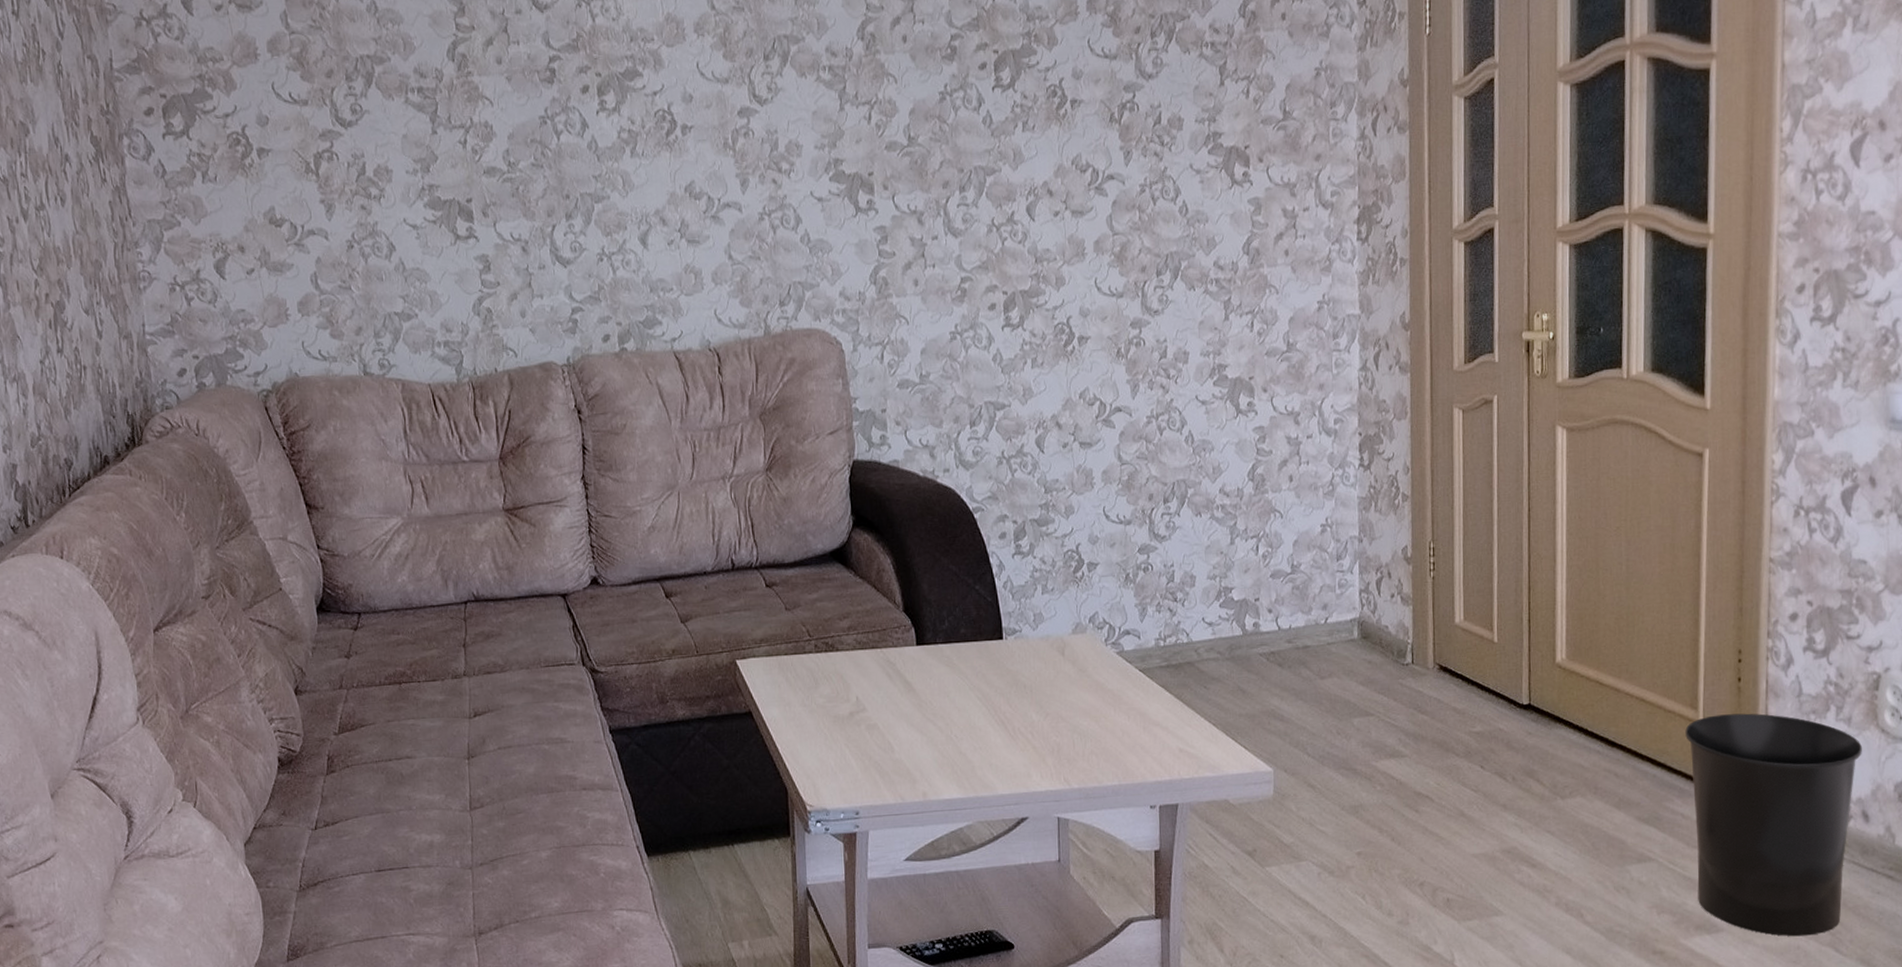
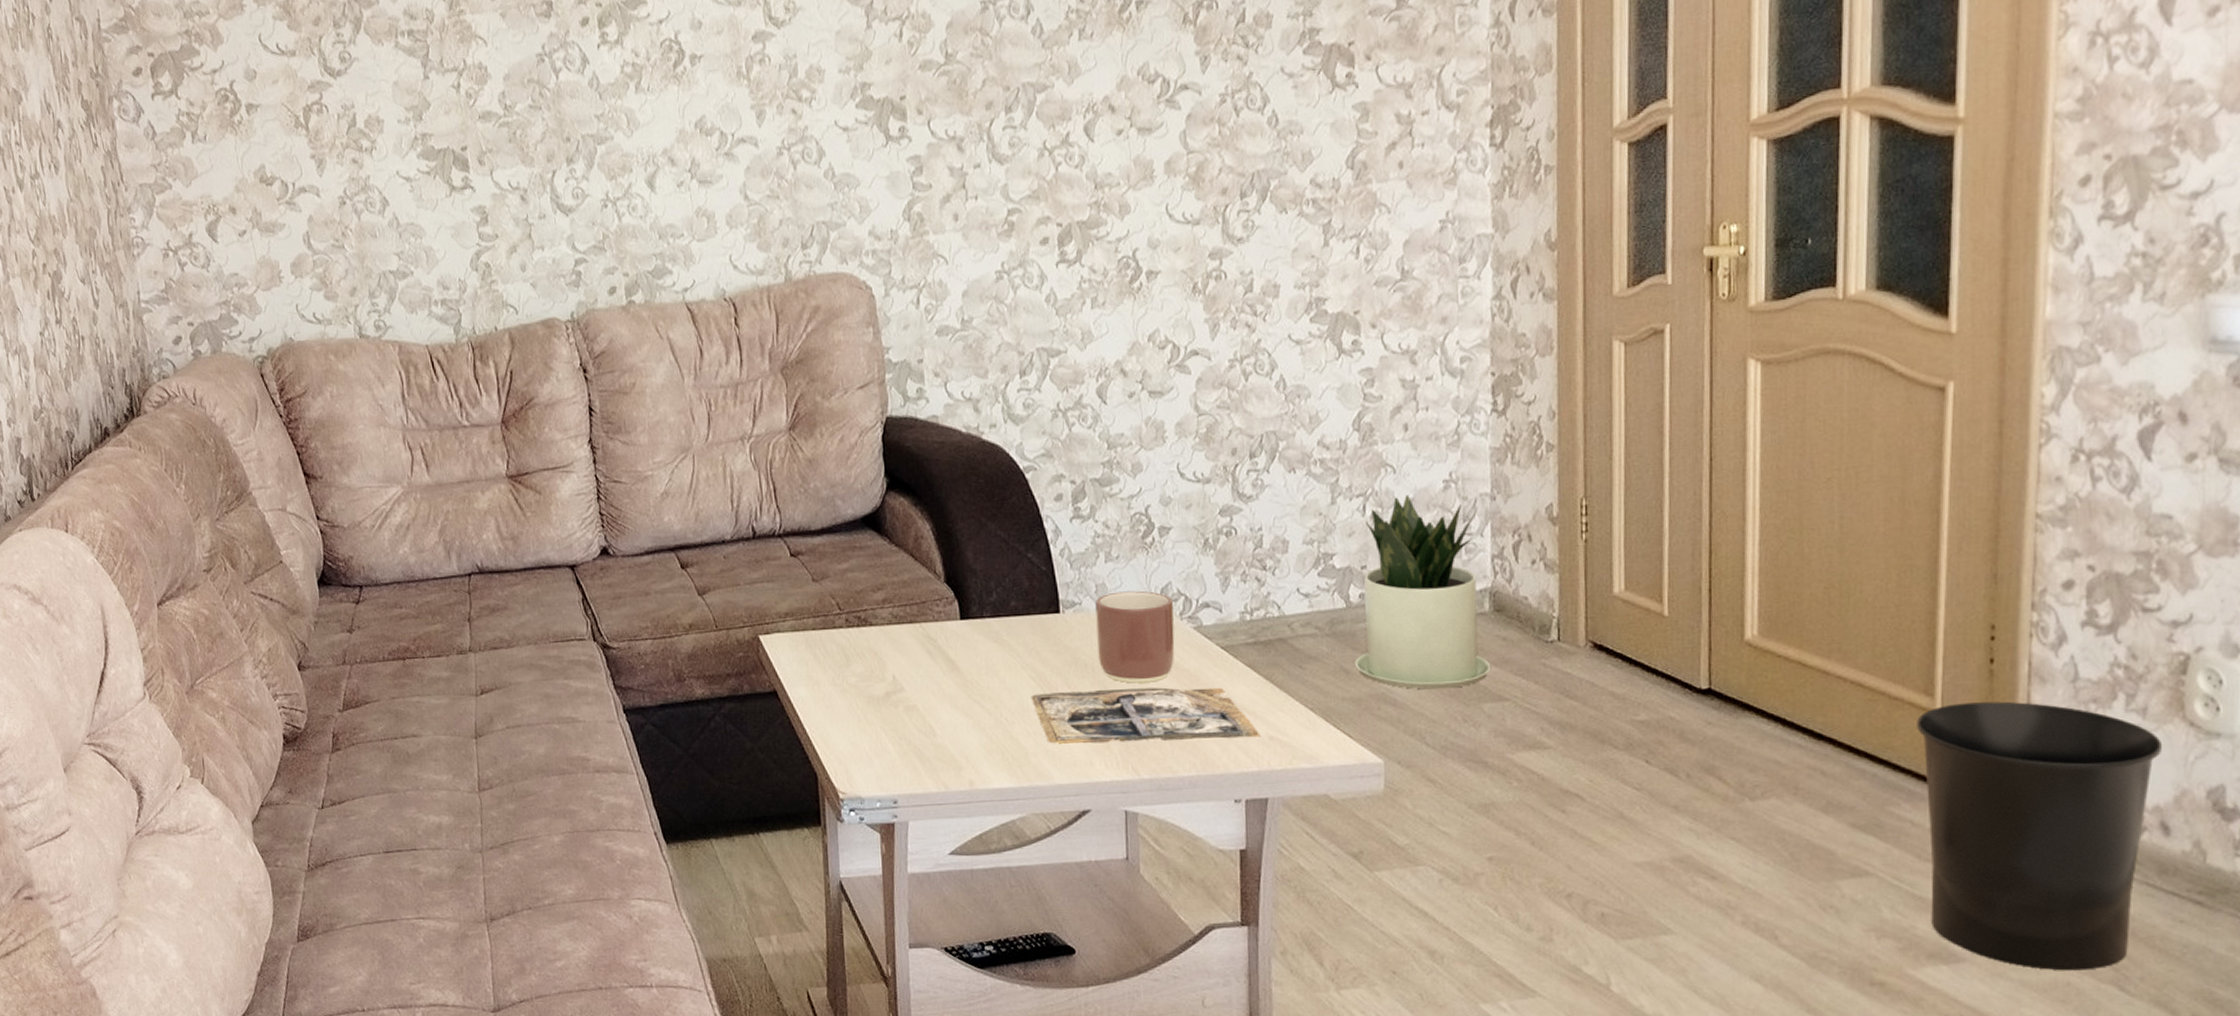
magazine: none [977,705,1172,759] -> present [1031,687,1261,745]
mug: none [1033,619,1101,703] -> present [1095,590,1175,683]
planter: none [1249,537,1360,706] -> present [1354,495,1491,690]

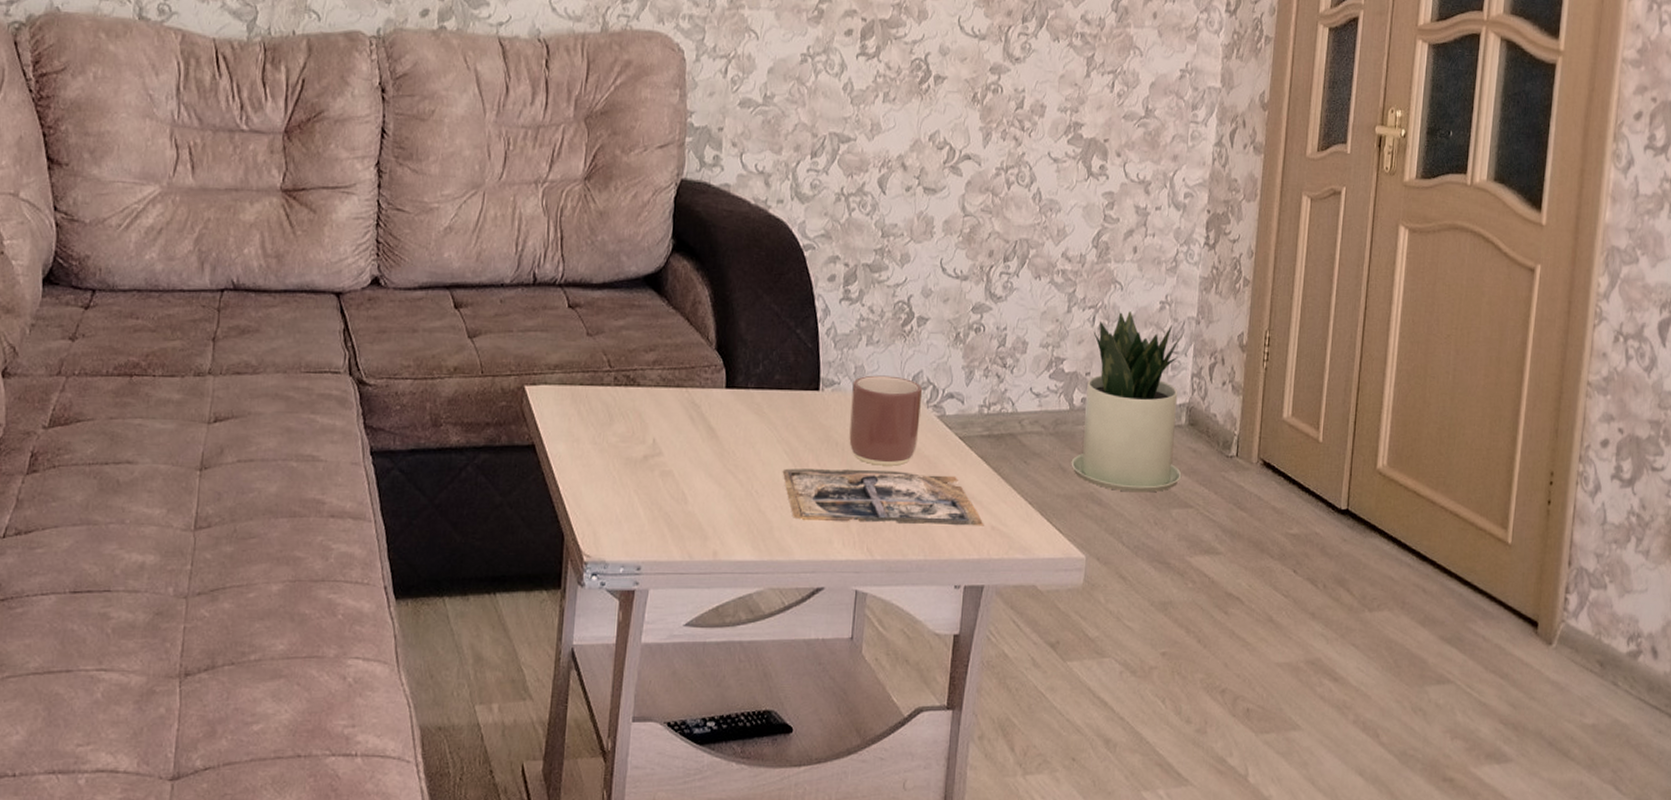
waste bin: present [1917,701,2162,971] -> none [1491,537,1657,772]

